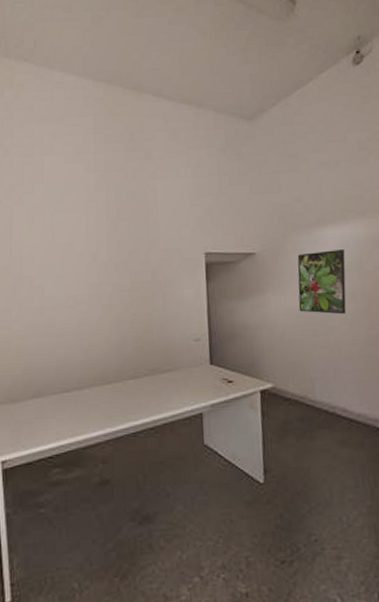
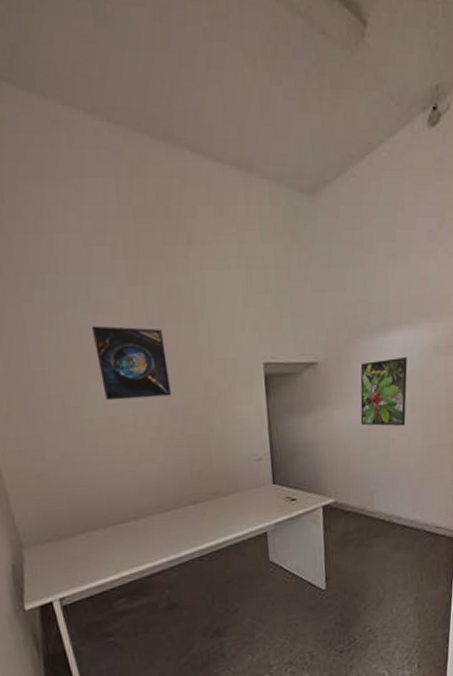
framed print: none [62,221,122,282] -> present [91,325,171,401]

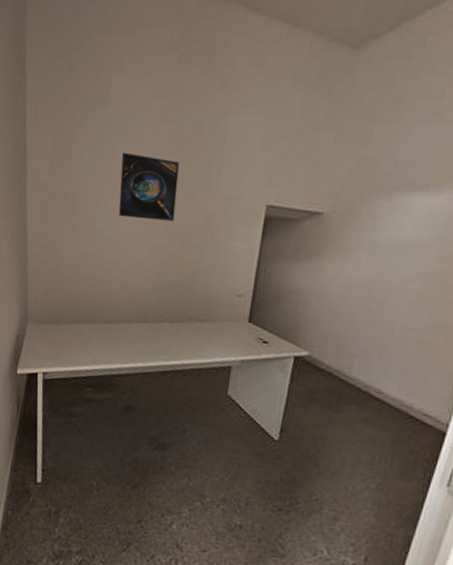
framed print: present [360,357,408,427] -> none [357,220,429,295]

